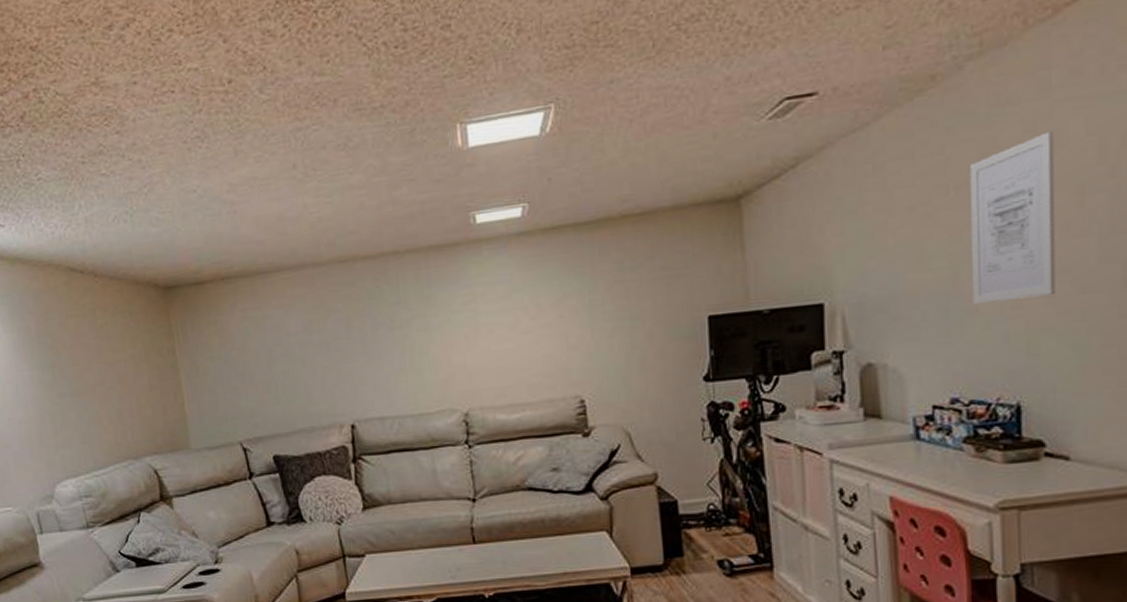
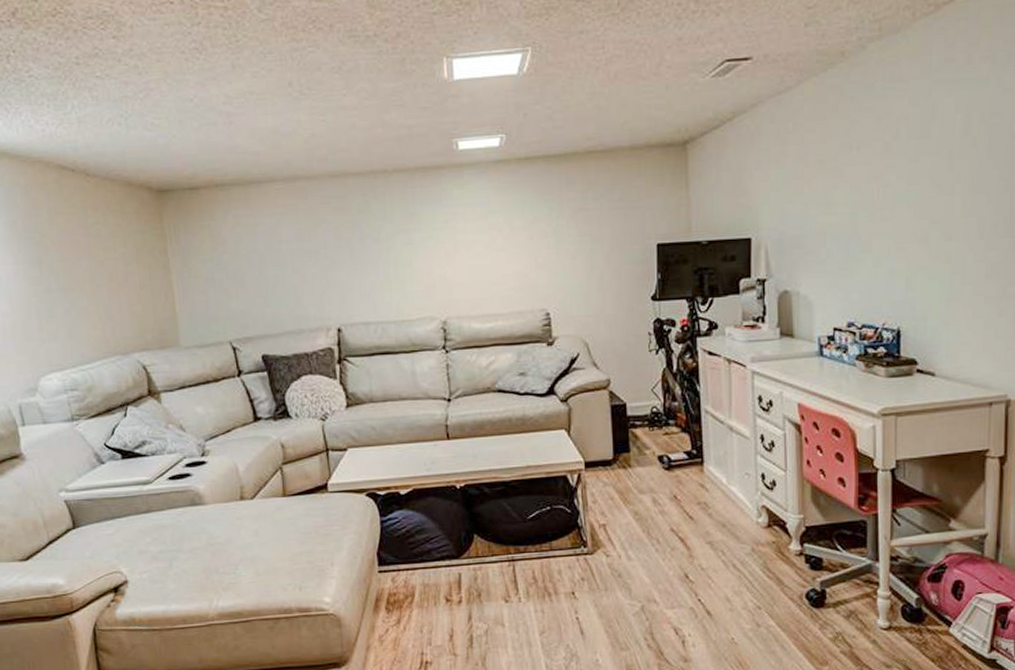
wall art: present [970,131,1055,305] -> none [866,106,933,245]

